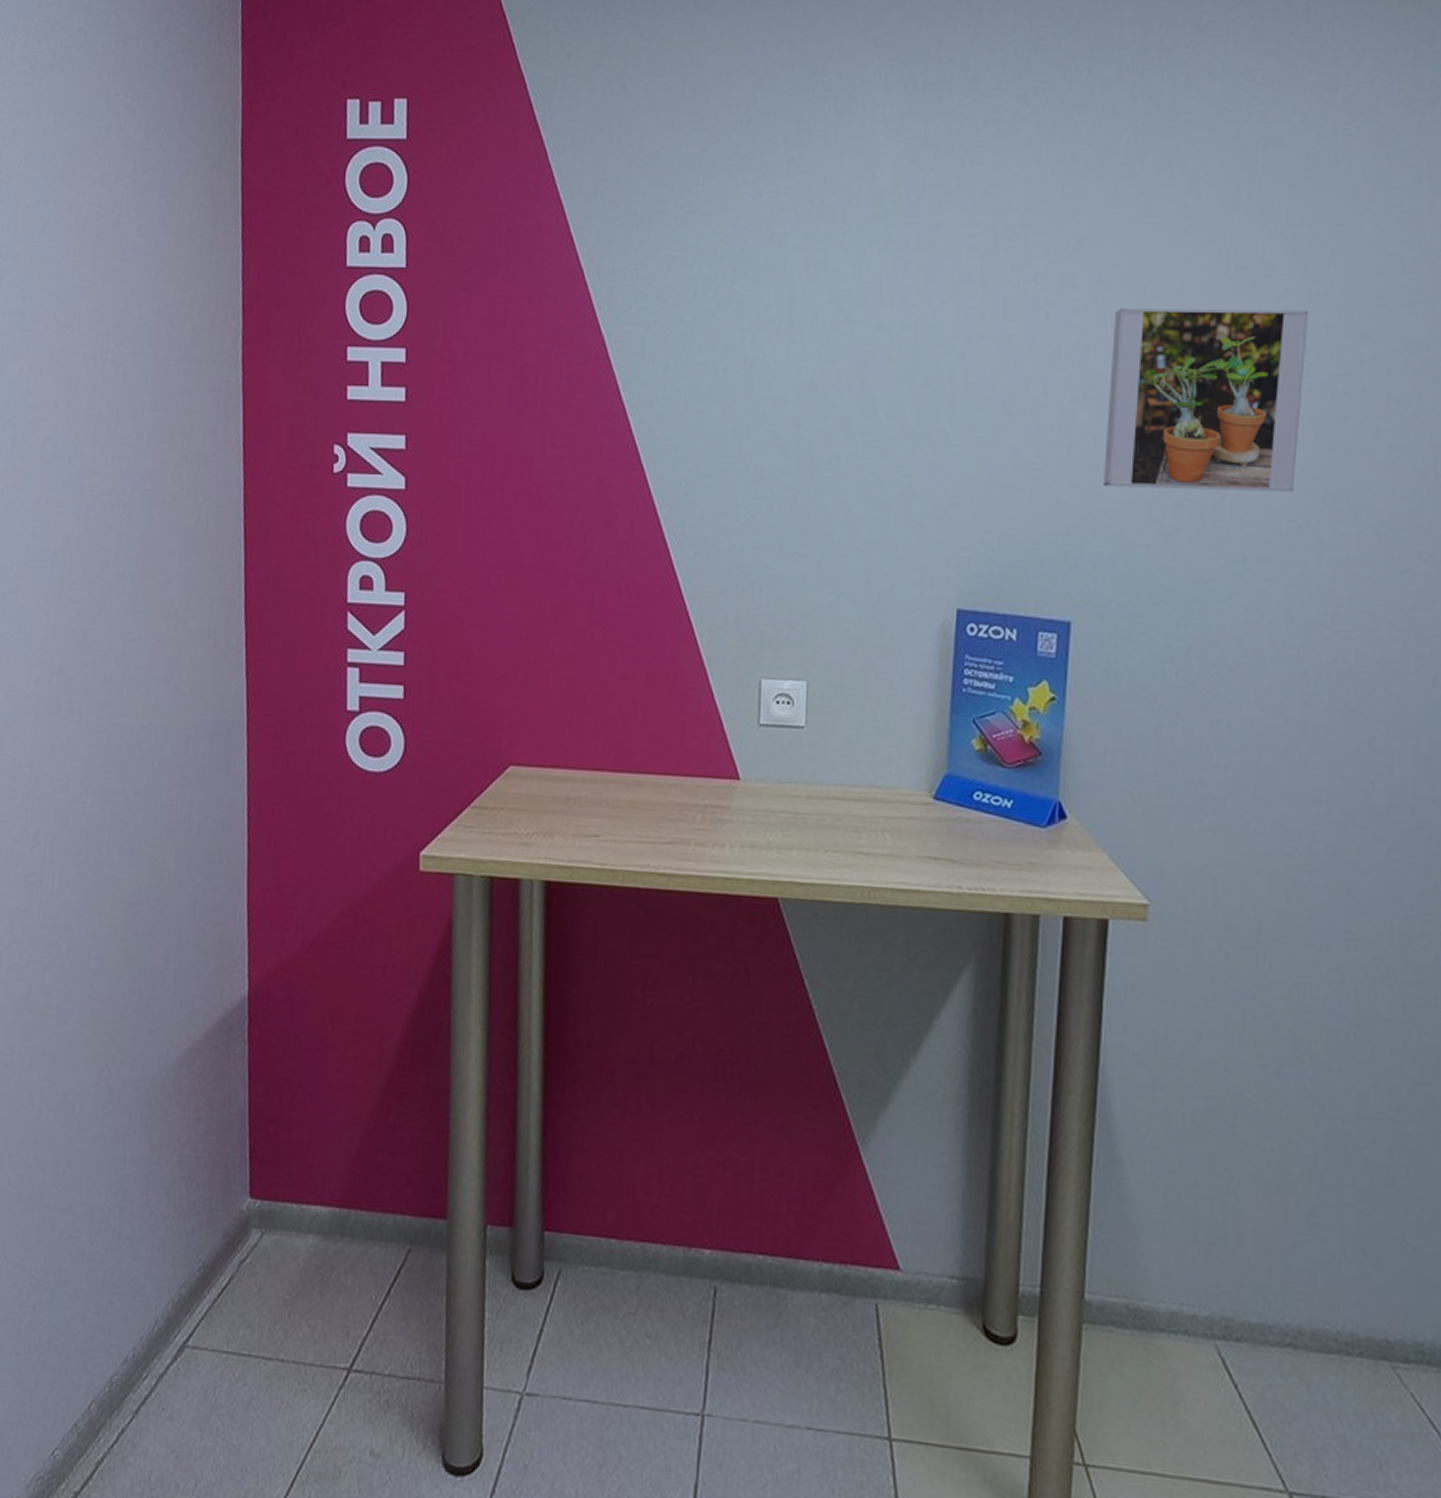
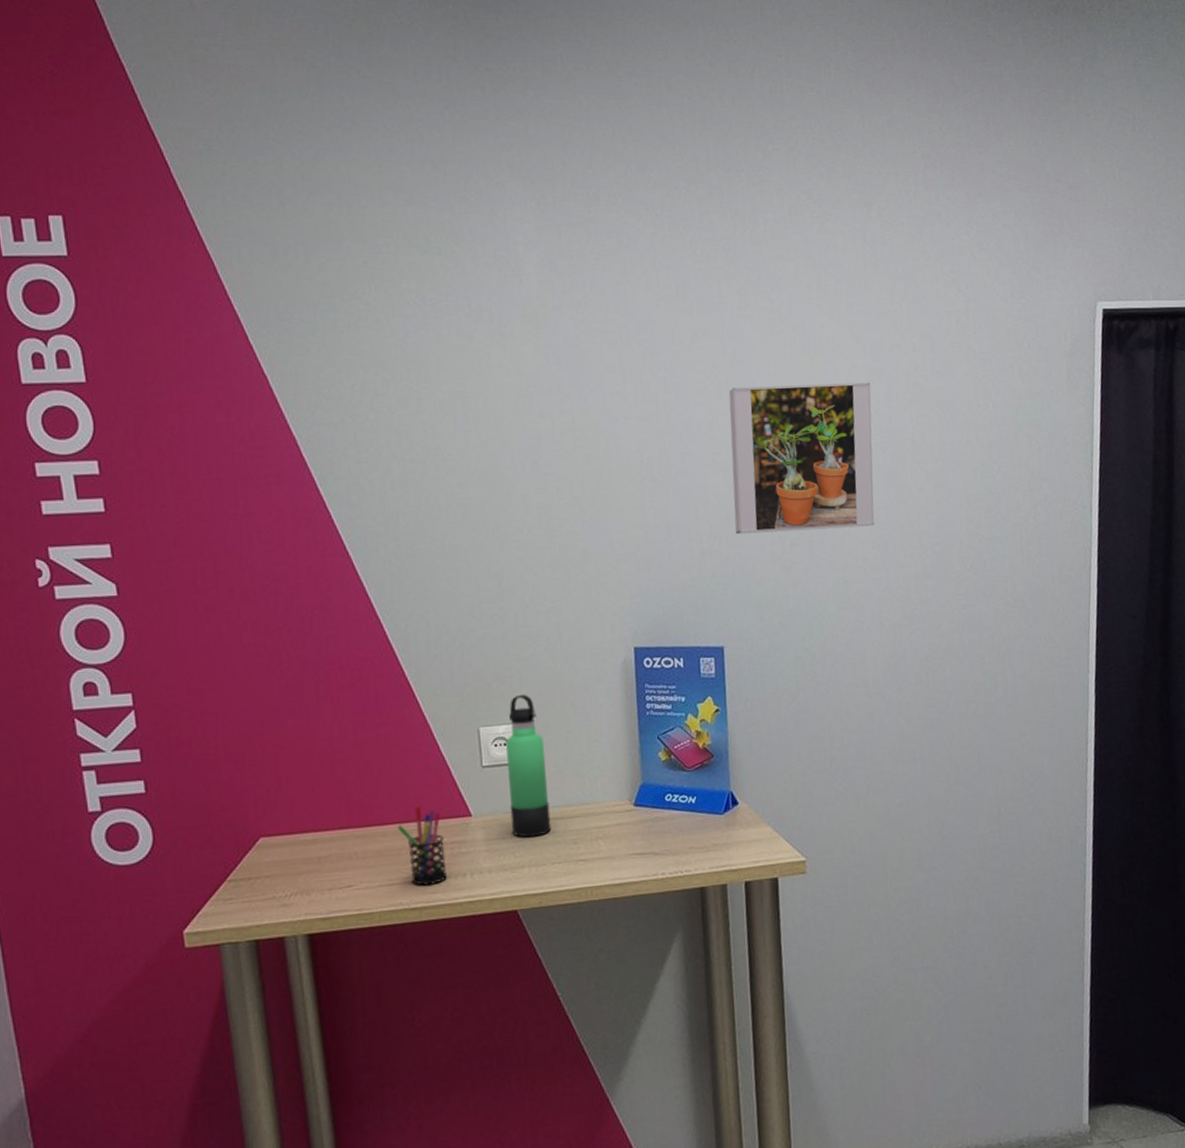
pen holder: none [656,758,705,851] -> present [398,806,447,886]
thermos bottle: none [783,647,835,816] -> present [506,694,552,838]

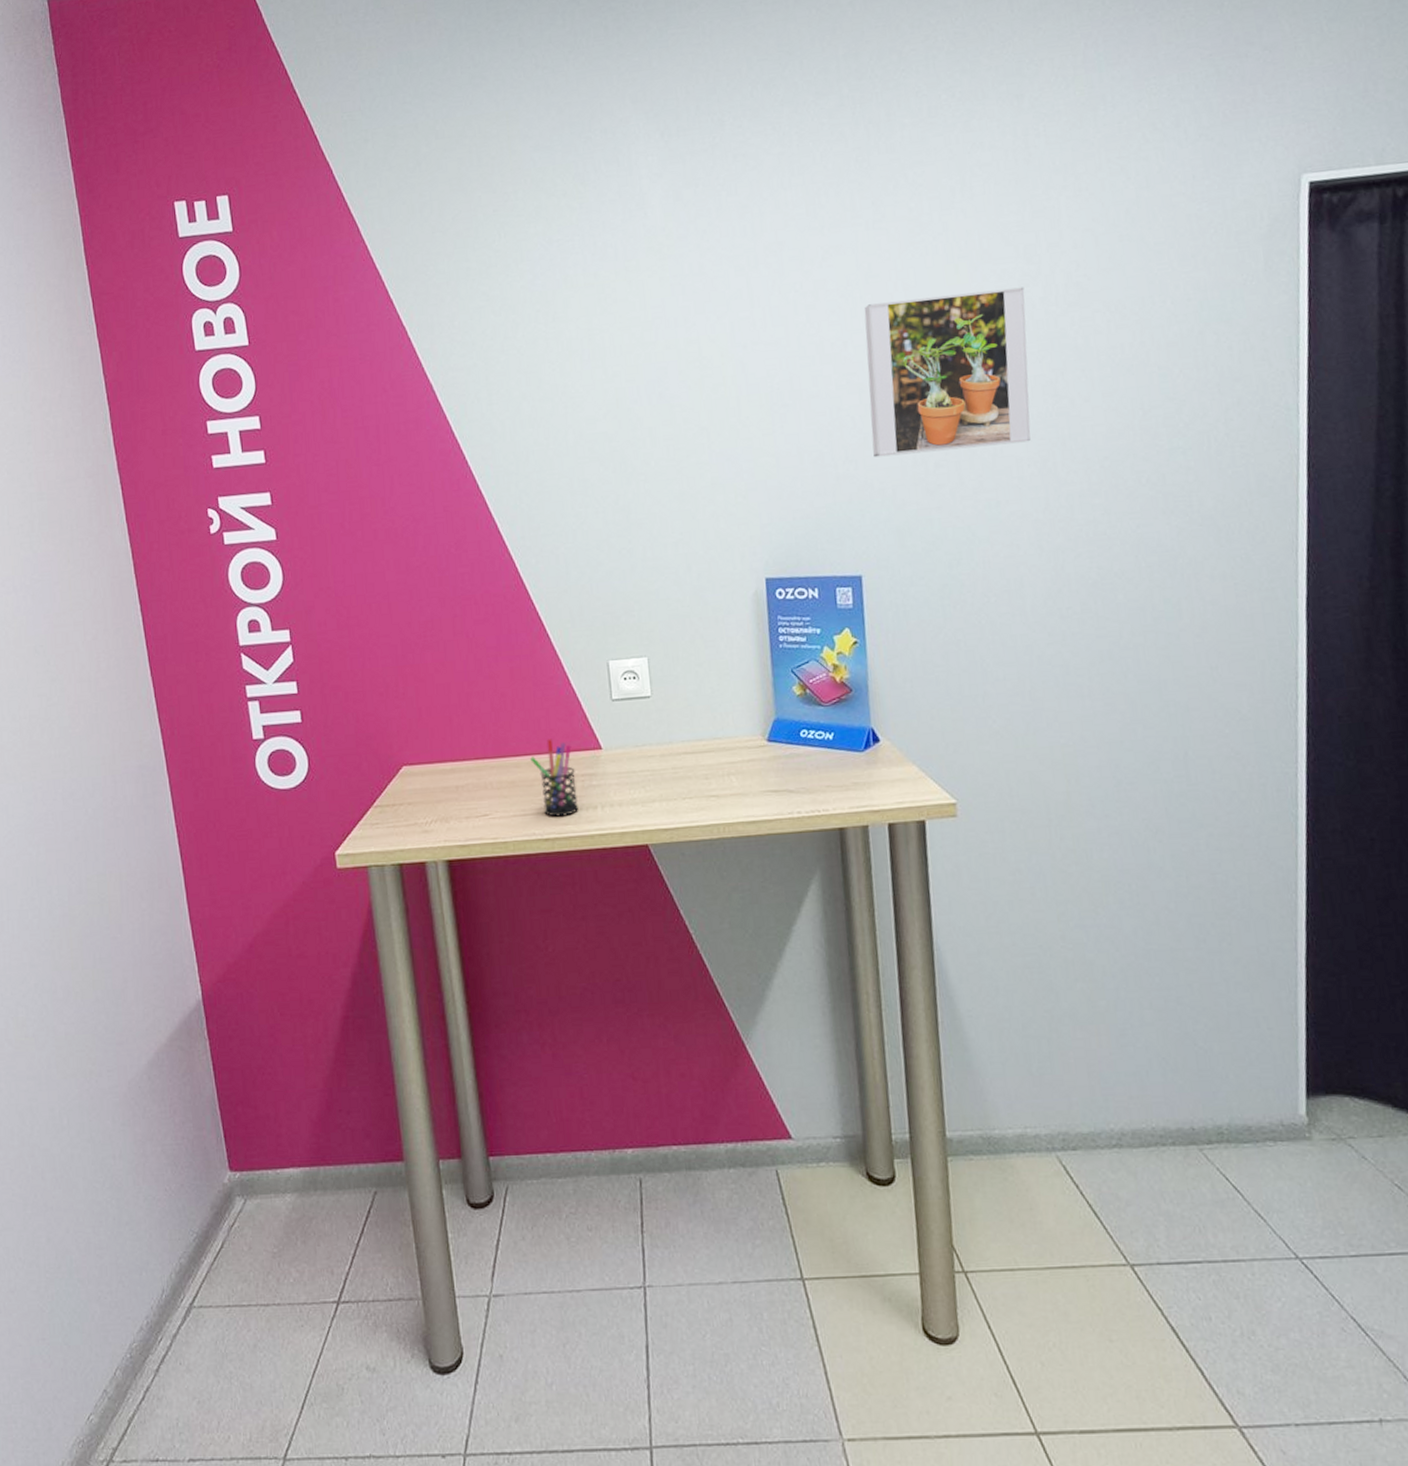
thermos bottle: present [506,694,552,838] -> none [635,627,682,772]

